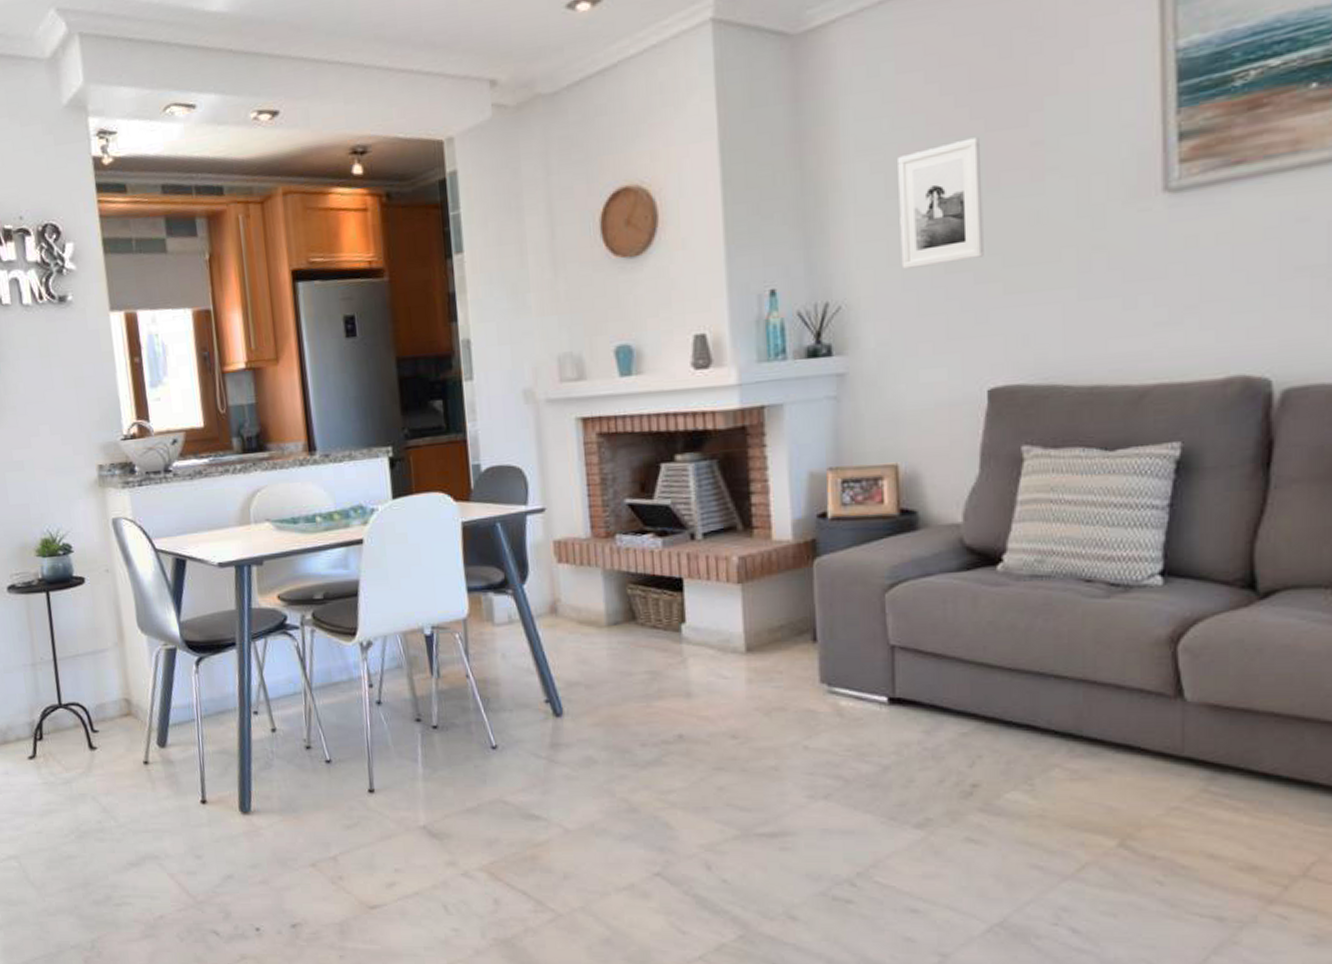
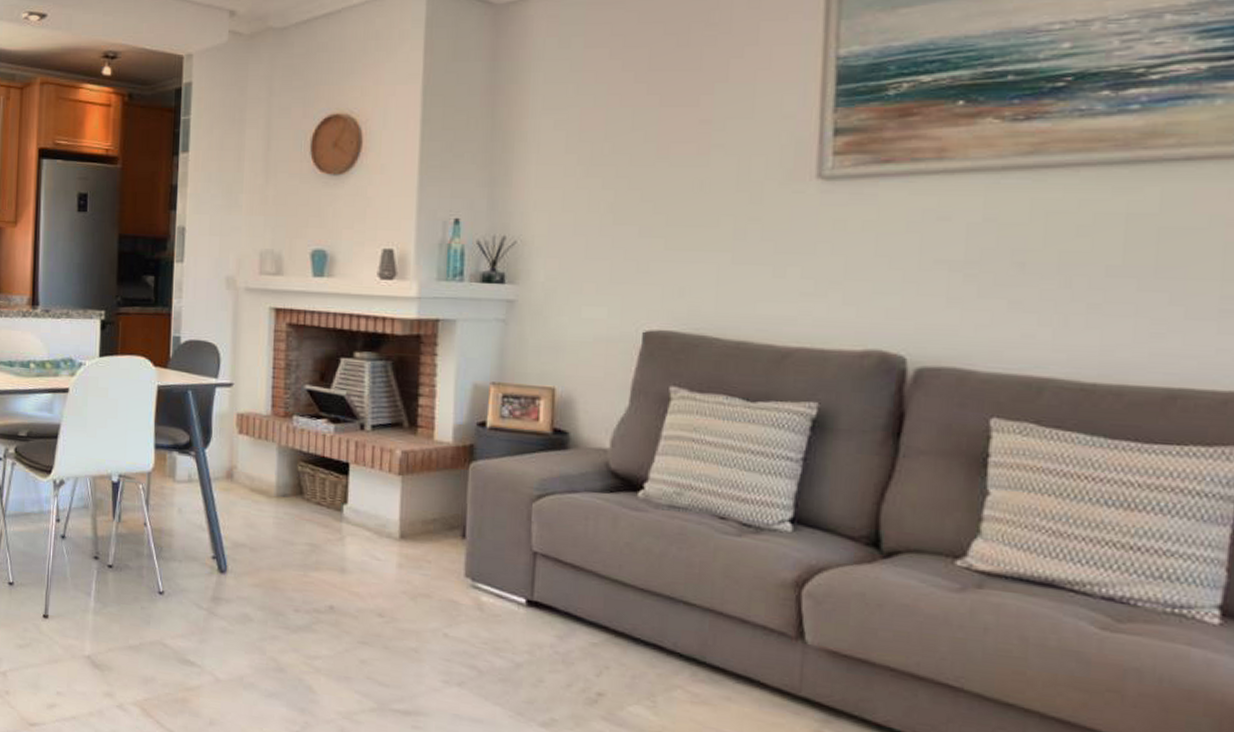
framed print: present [898,137,984,270] -> none [574,110,655,217]

